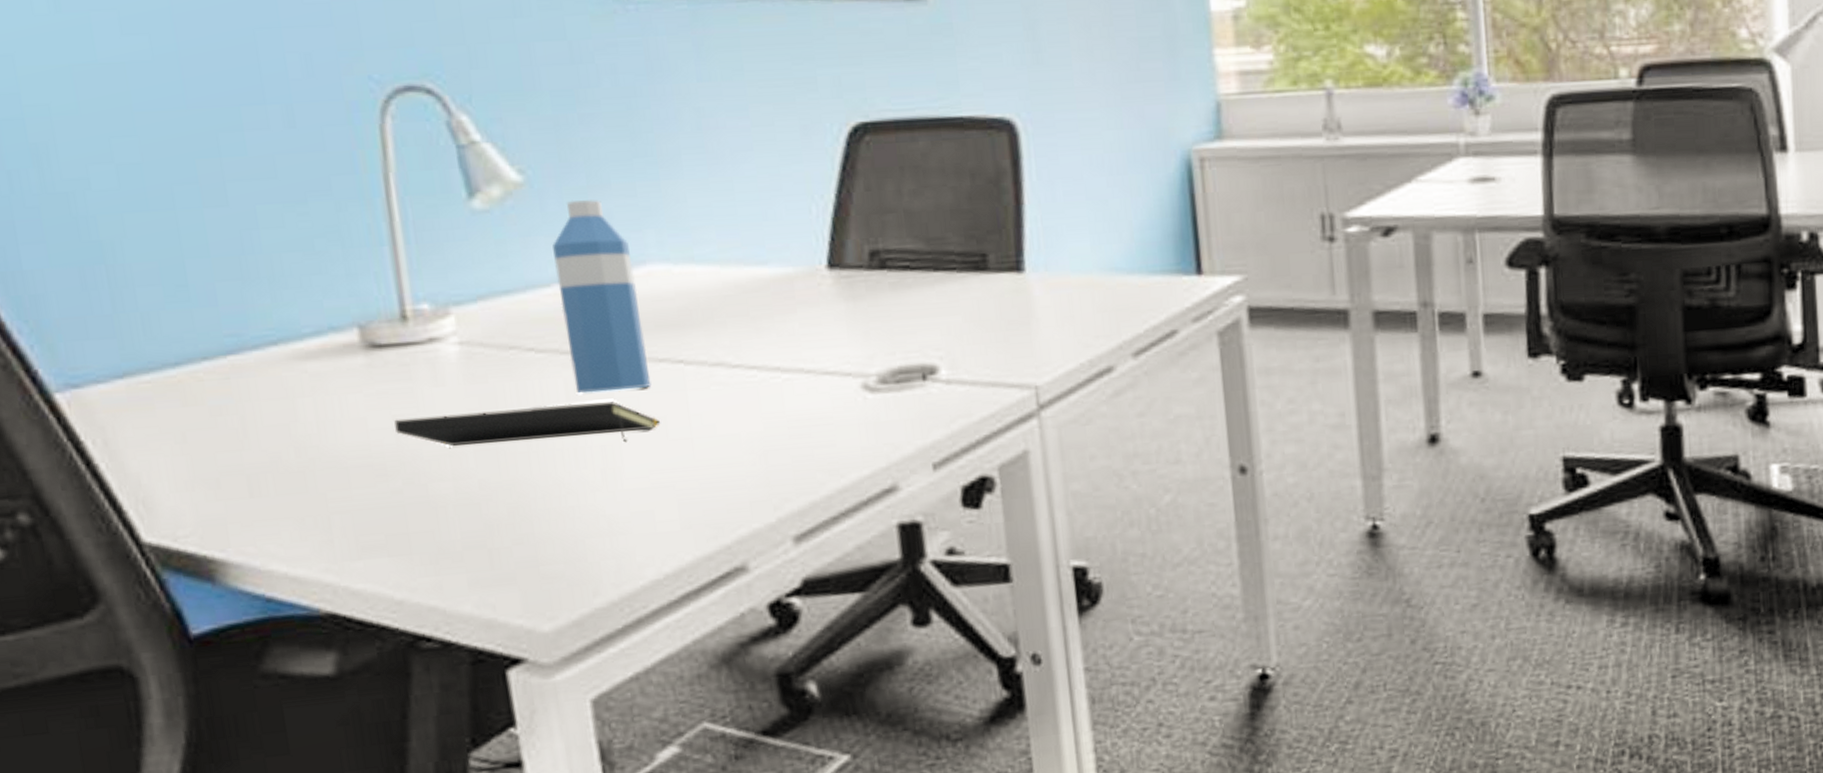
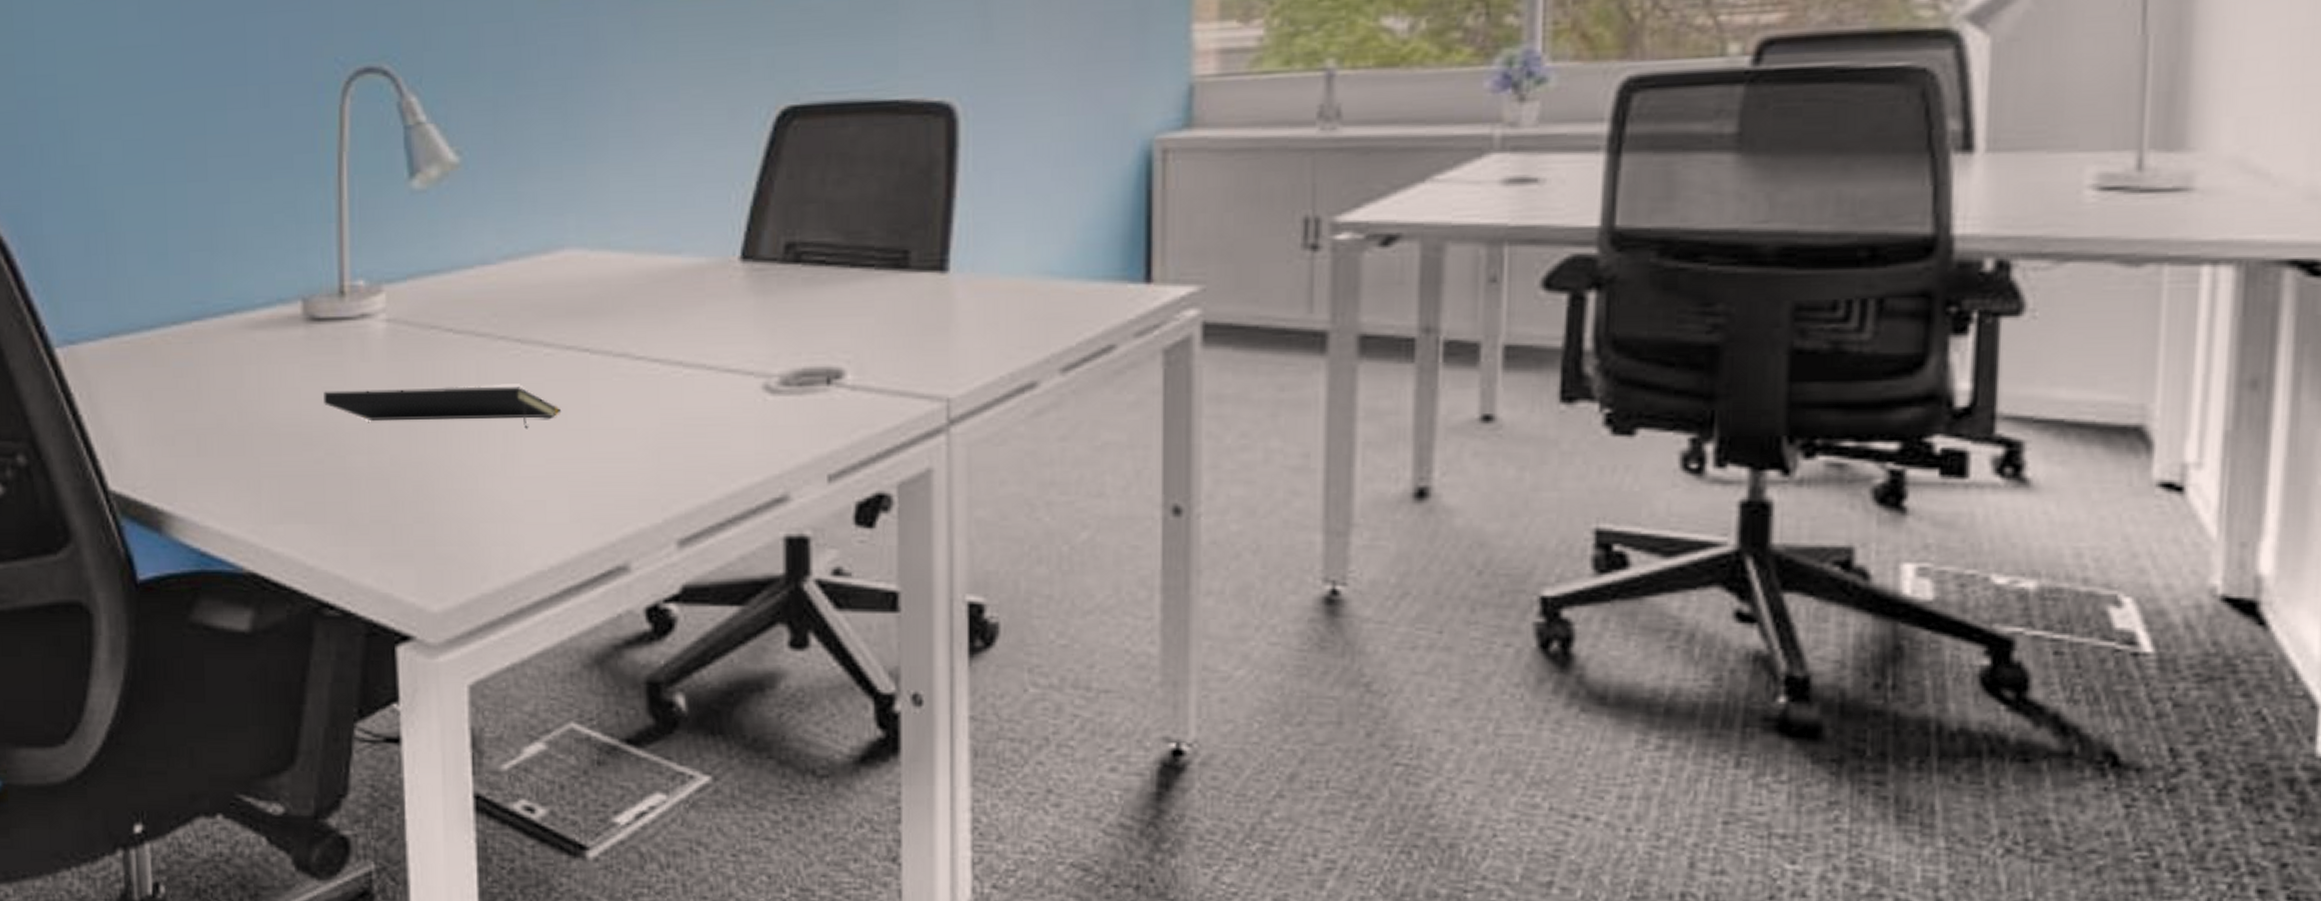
water bottle: present [552,200,651,394] -> none [480,182,557,377]

